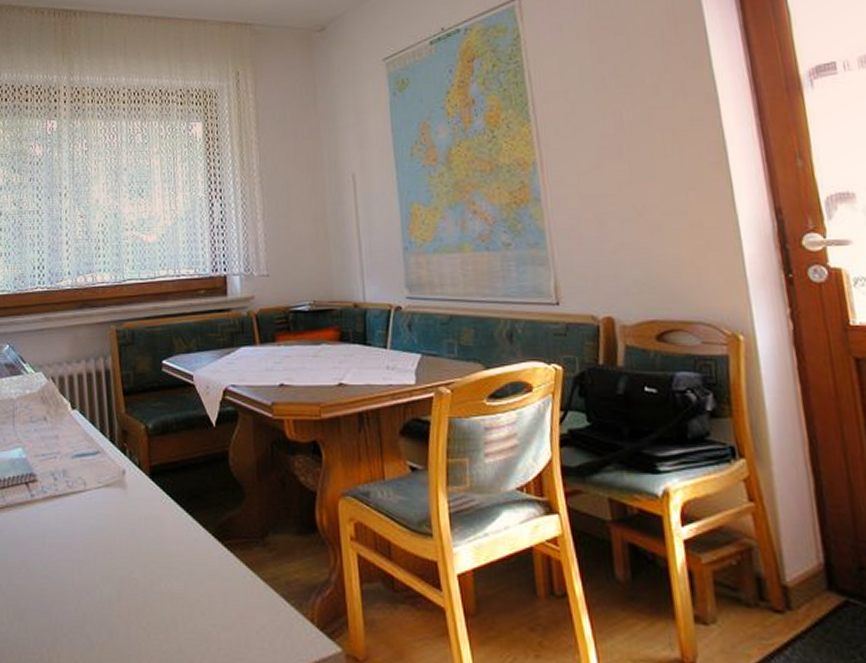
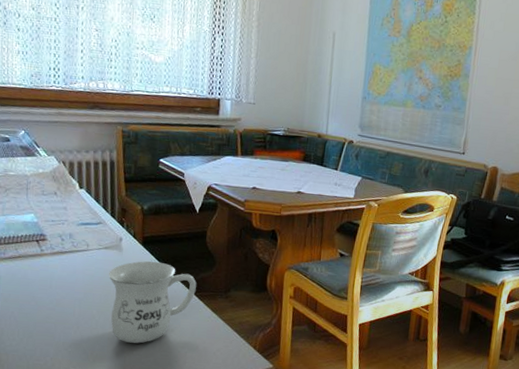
mug: none [112,499,223,622] -> present [109,261,197,344]

